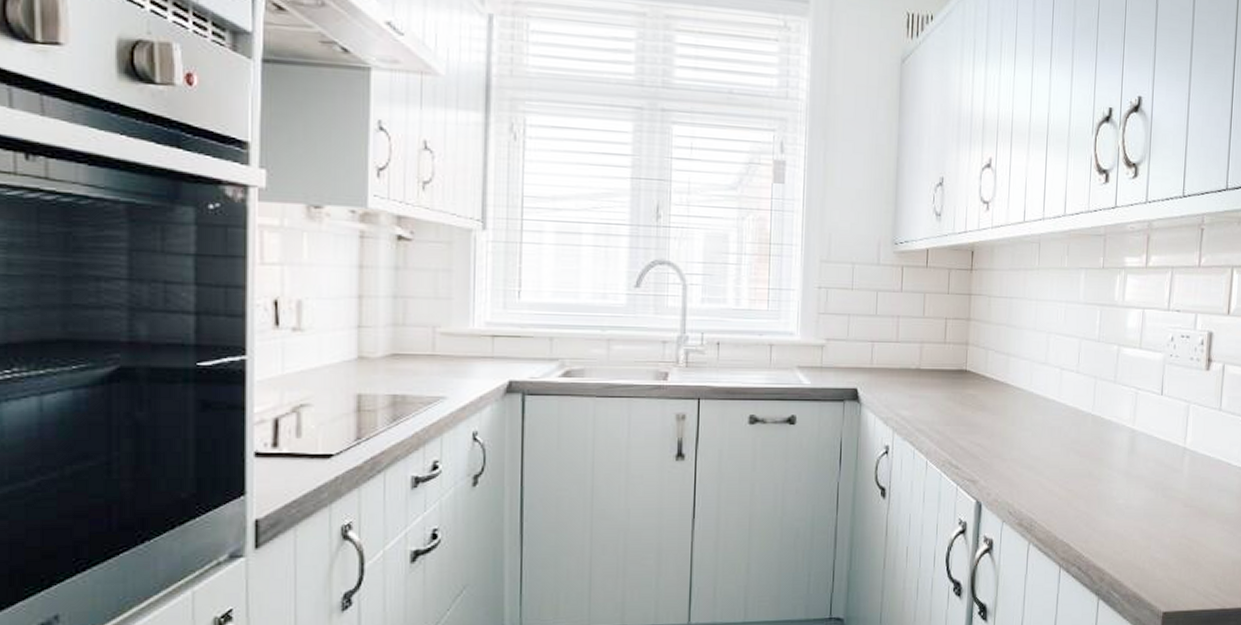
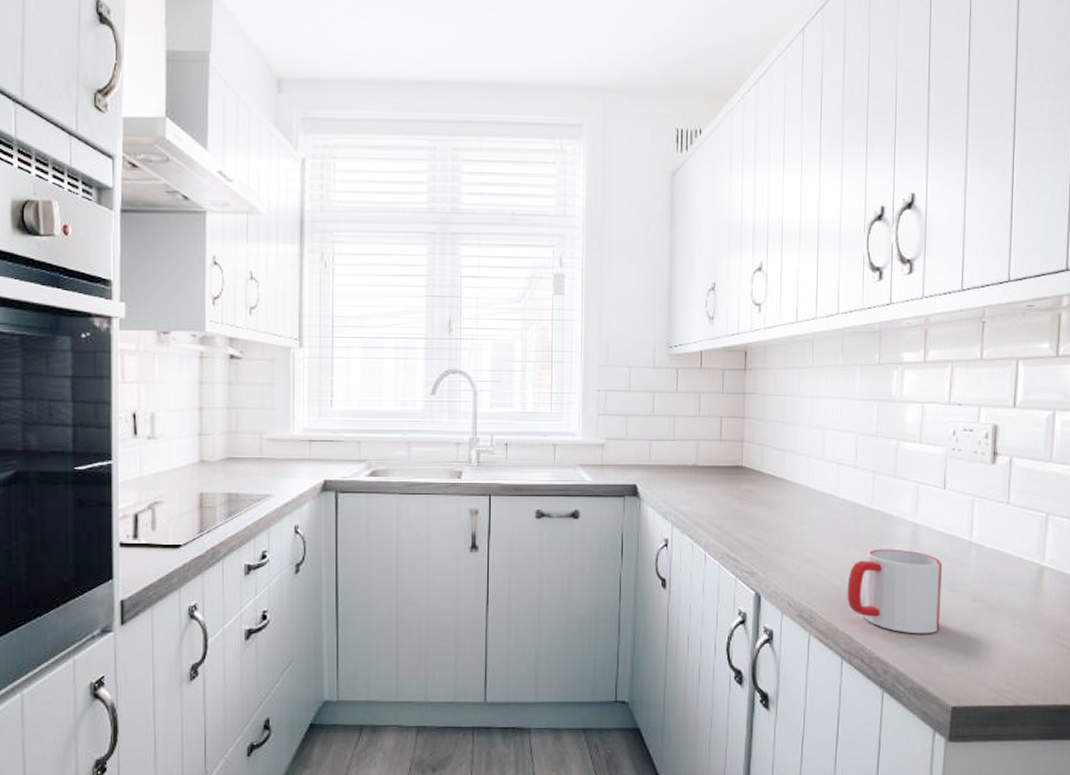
mug: none [1066,455,1158,541] -> present [847,549,942,634]

